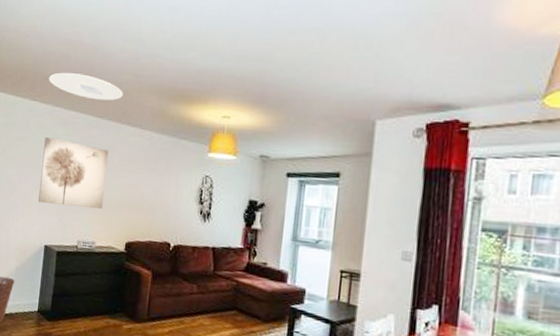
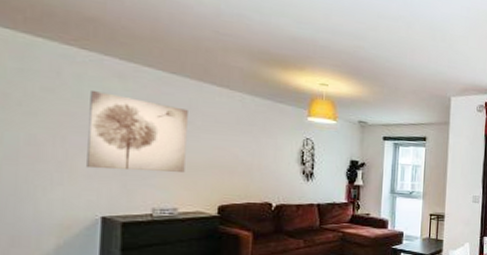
ceiling light: present [49,72,123,100] -> none [91,15,203,57]

